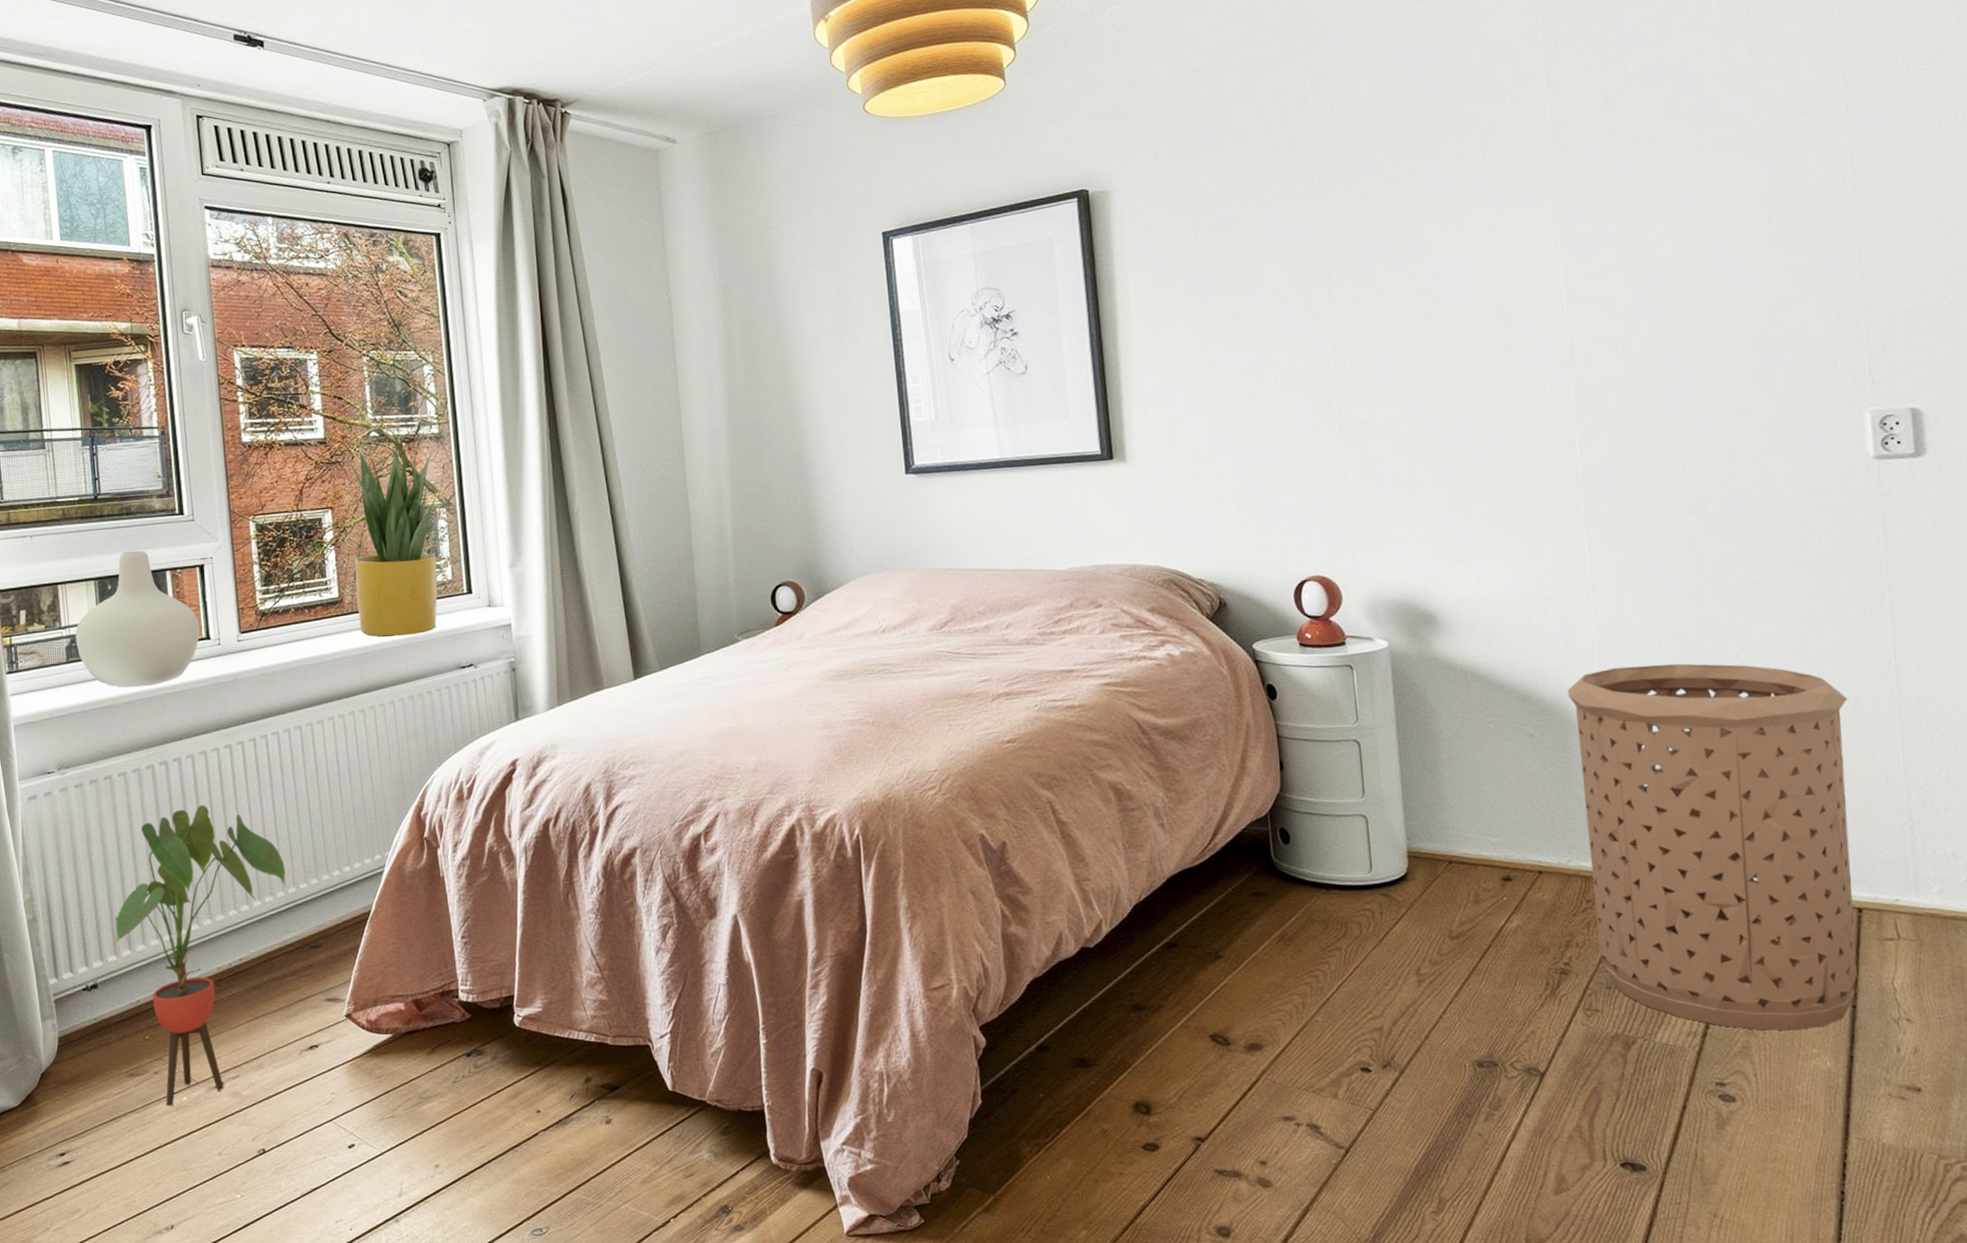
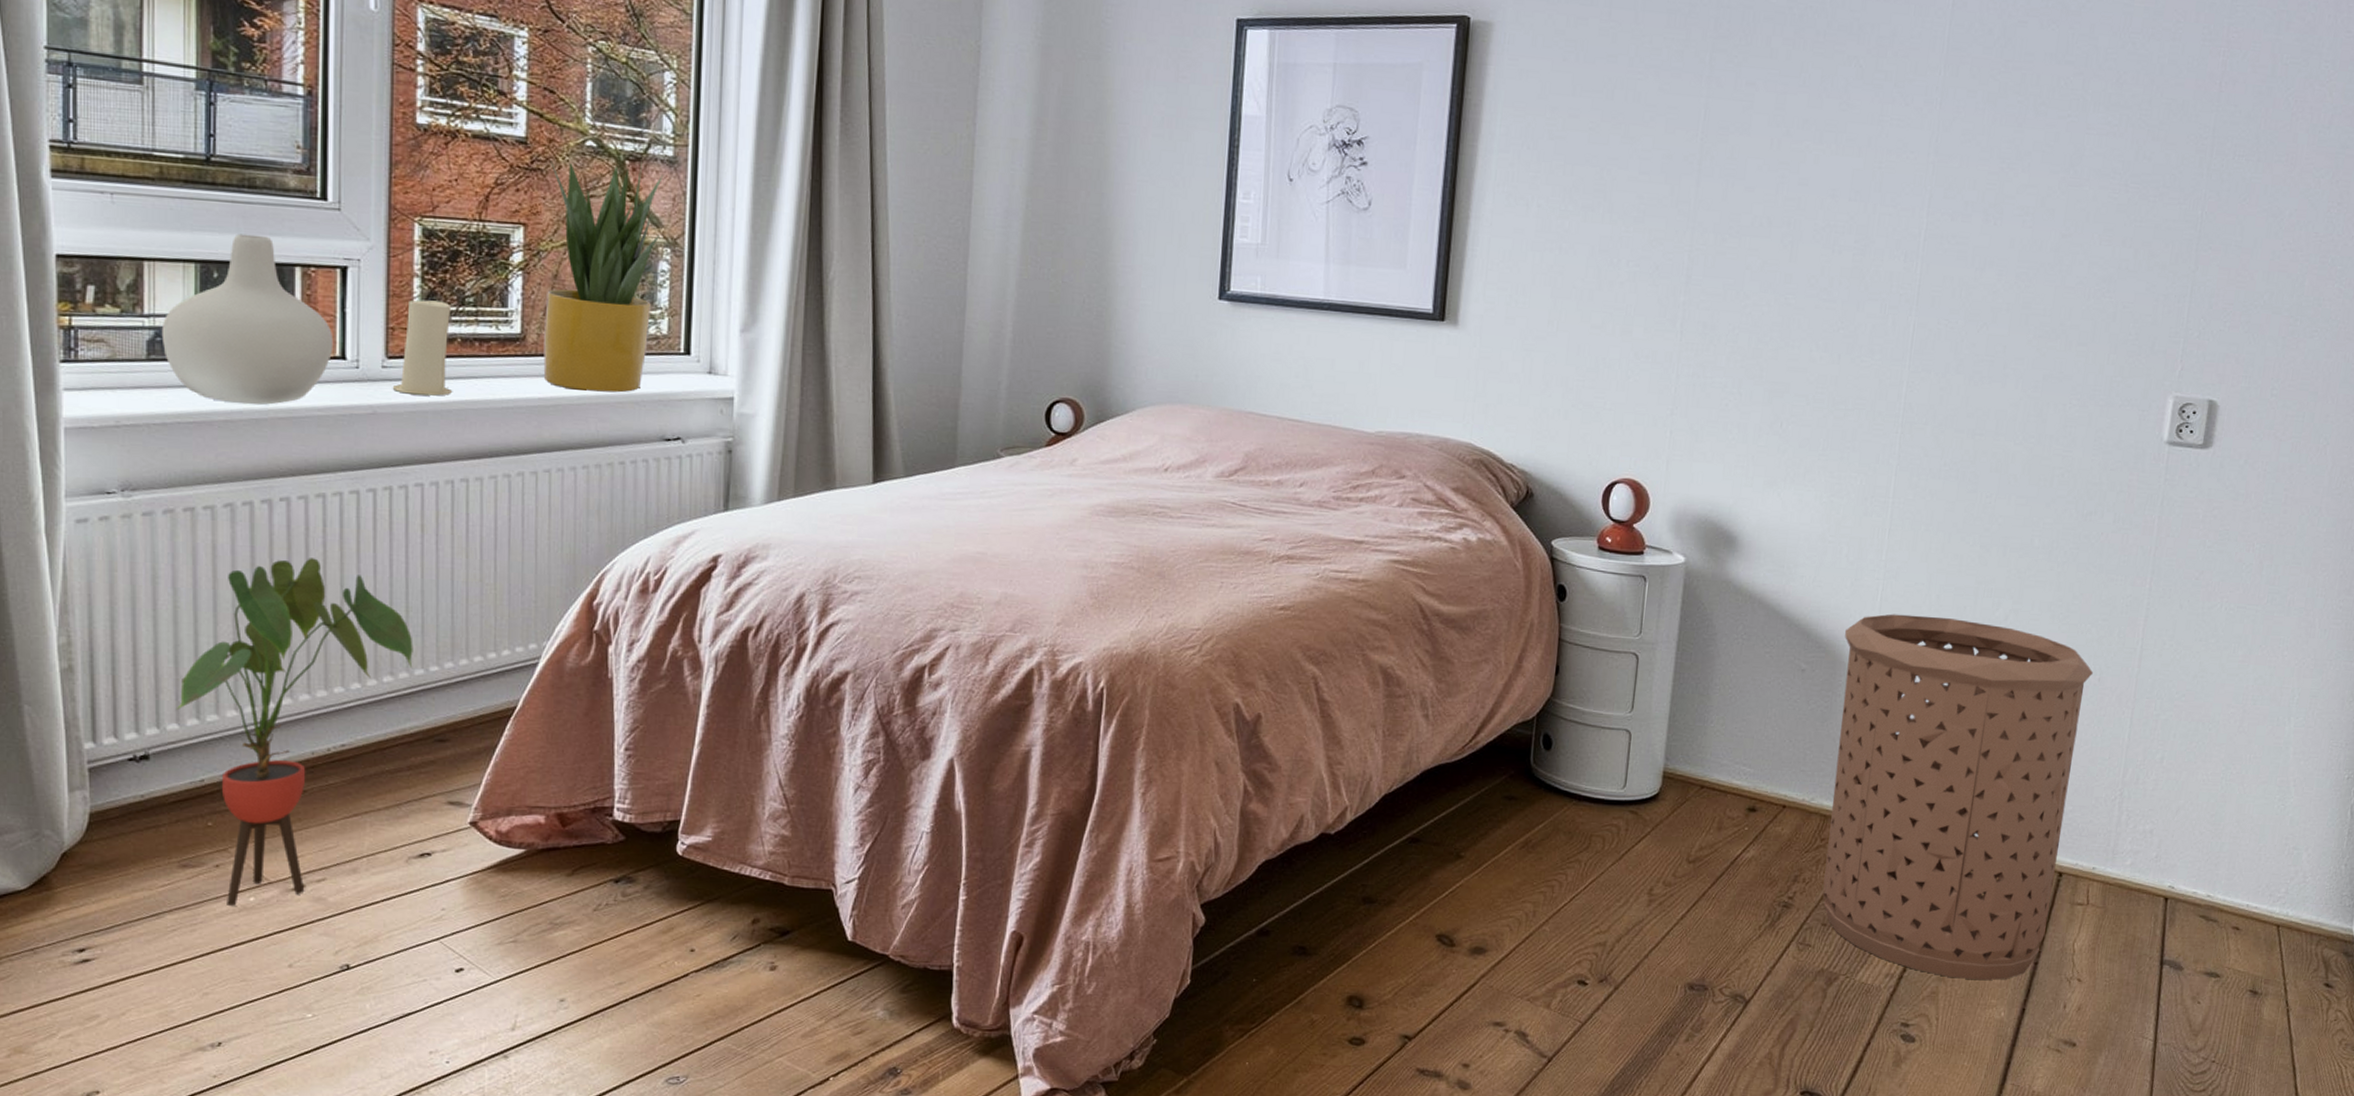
candle: none [247,580,293,660] -> present [392,300,453,396]

